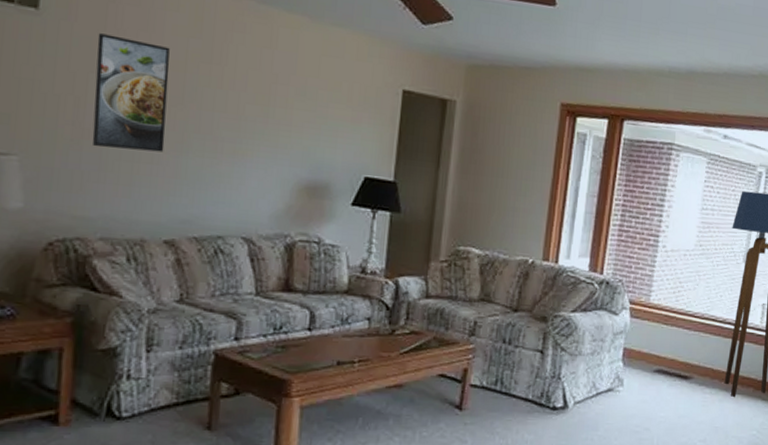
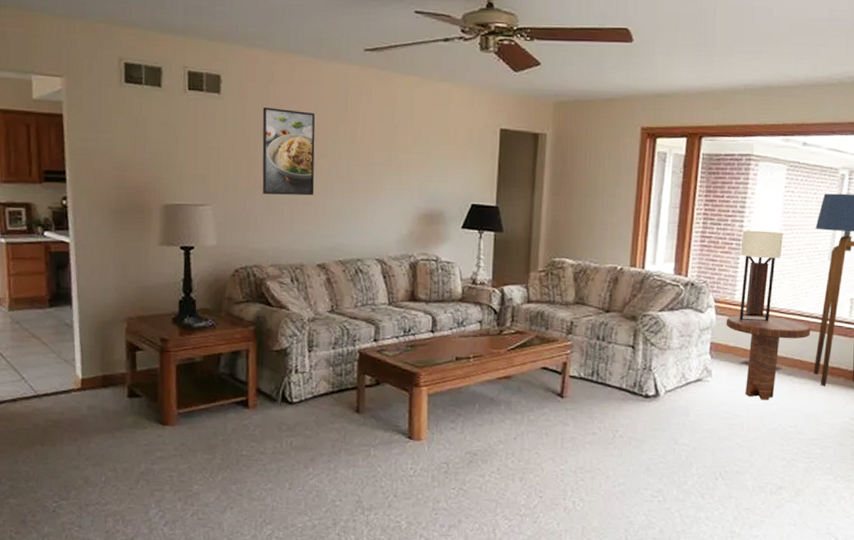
side table: none [640,318,724,412] -> present [726,315,811,400]
table lamp: none [653,225,701,327] -> present [739,230,783,322]

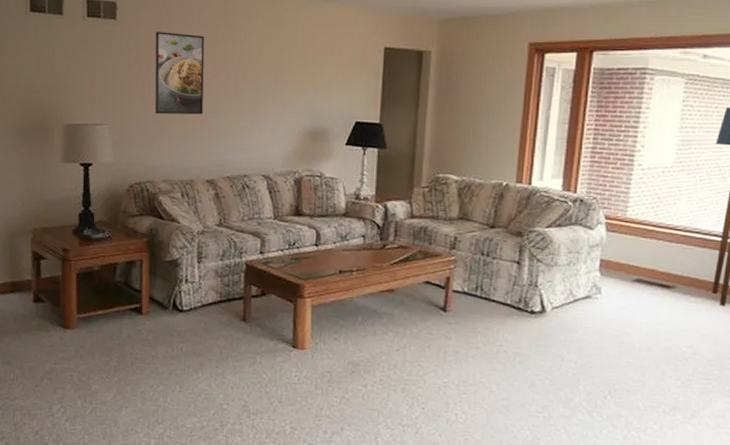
side table: present [726,315,811,400] -> none [617,232,710,319]
table lamp: present [739,230,783,322] -> none [631,145,680,239]

